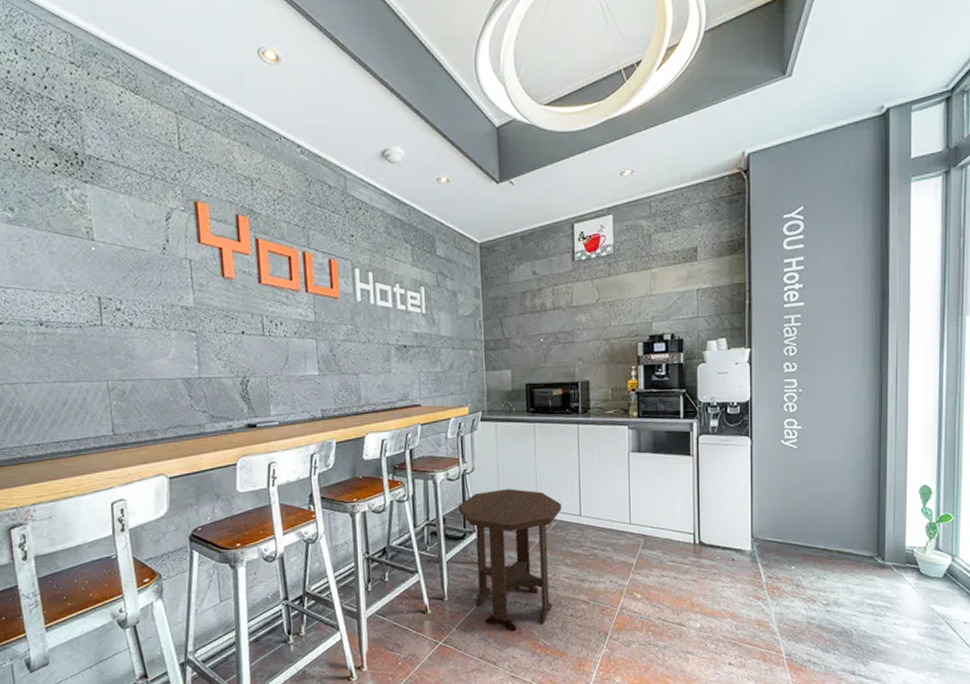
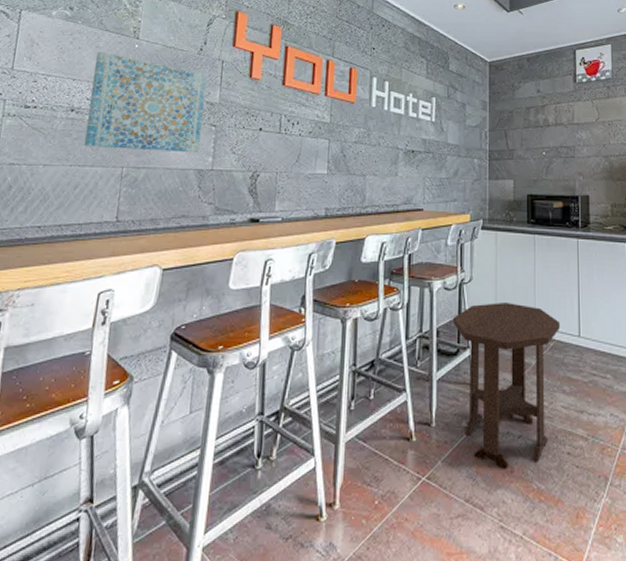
wall art: none [52,257,183,362] -> present [83,51,208,153]

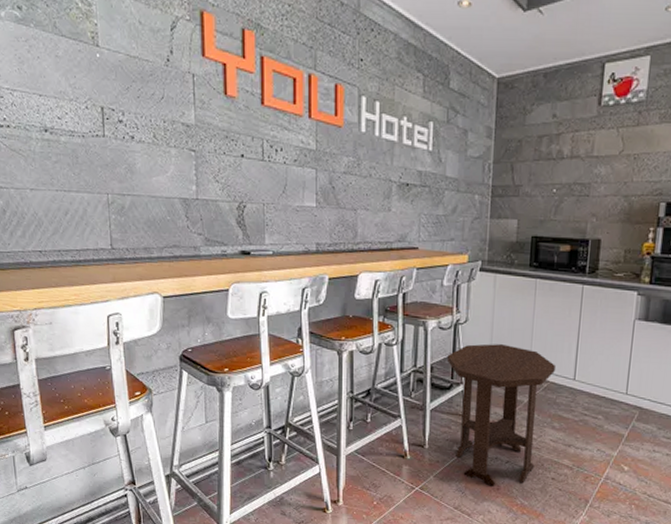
wall art: present [83,51,208,153] -> none [58,62,181,180]

